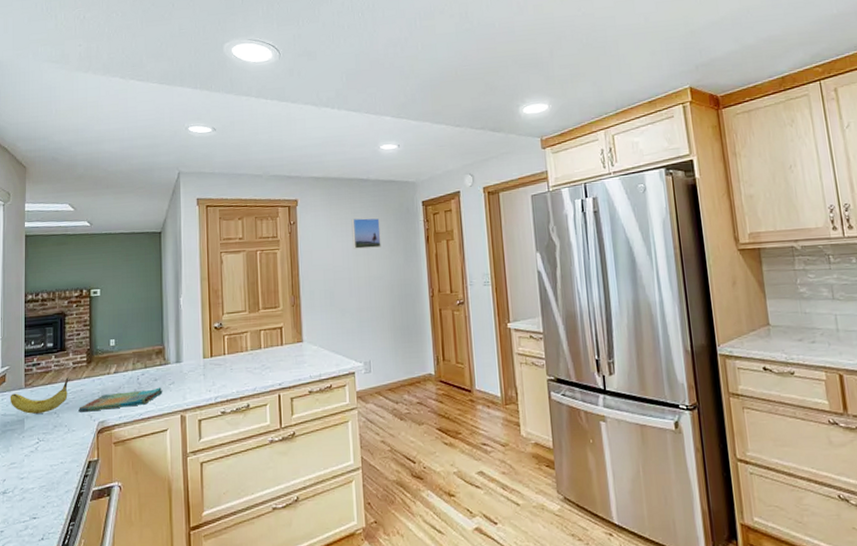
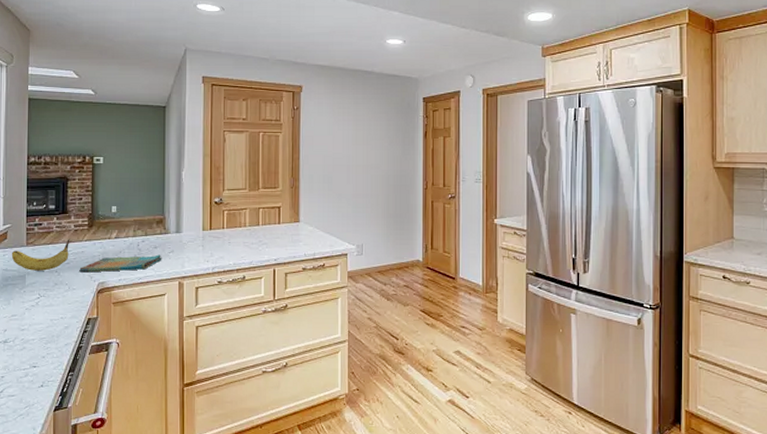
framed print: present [351,218,381,249] -> none [353,109,381,138]

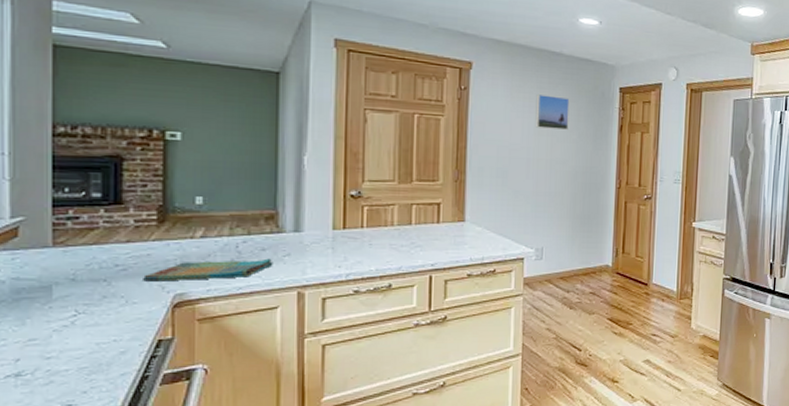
fruit: present [11,238,71,271] -> none [26,236,130,280]
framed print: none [353,109,381,138] -> present [535,94,570,130]

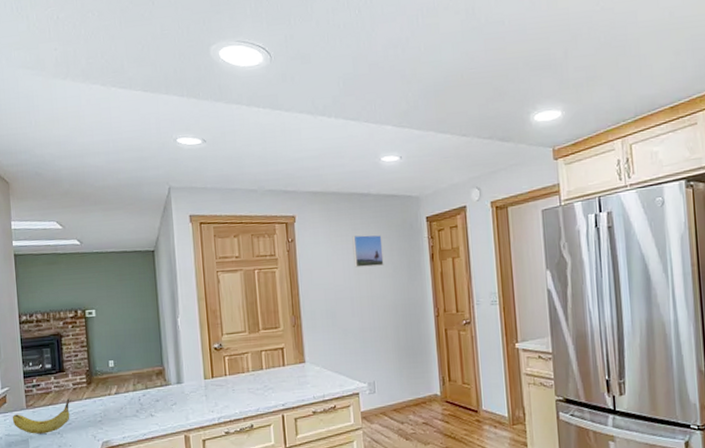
fruit: none [26,236,130,280] -> present [12,397,71,434]
dish towel: present [143,258,273,282] -> none [82,408,165,433]

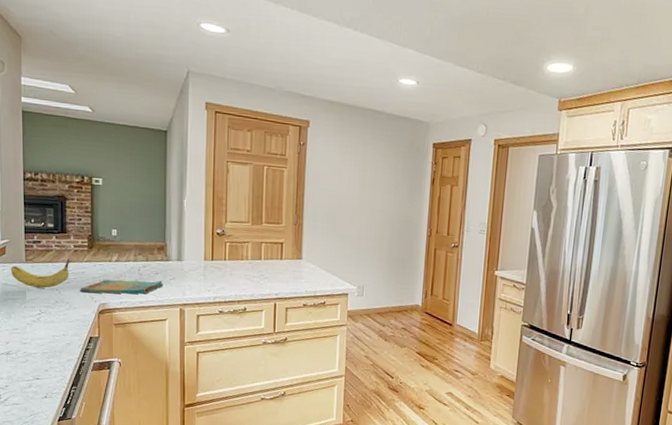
dish towel: none [82,408,165,433] -> present [80,279,163,294]
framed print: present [352,234,384,268] -> none [359,150,389,182]

